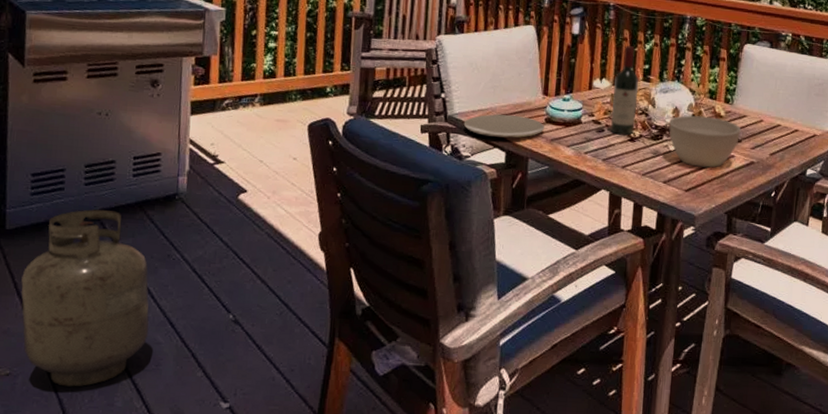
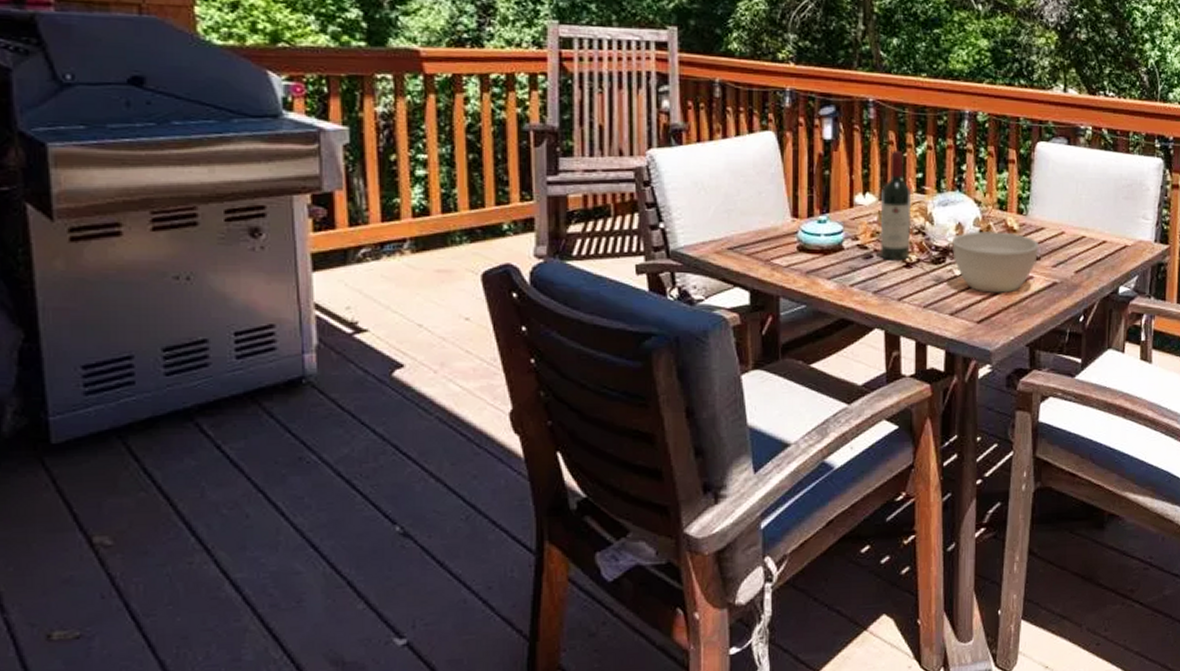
propane tank: present [20,209,149,387] -> none [83,405,282,644]
plate: present [463,114,545,138] -> none [691,244,798,273]

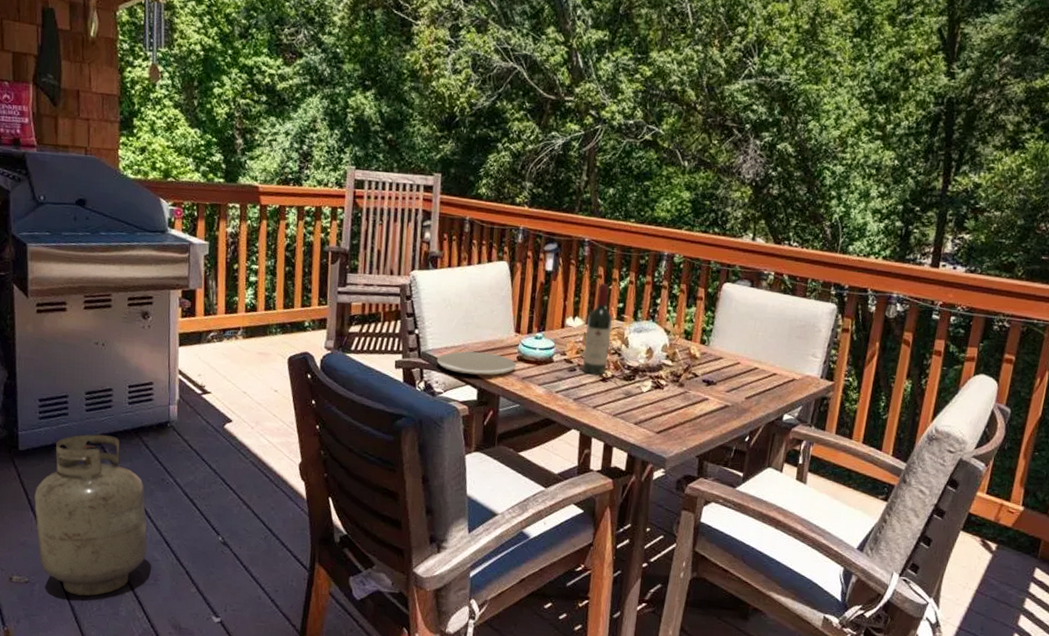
propane tank: none [83,405,282,644] -> present [34,434,148,596]
plate: none [691,244,798,273] -> present [436,351,517,376]
bowl: present [952,231,1040,293] -> none [641,356,717,410]

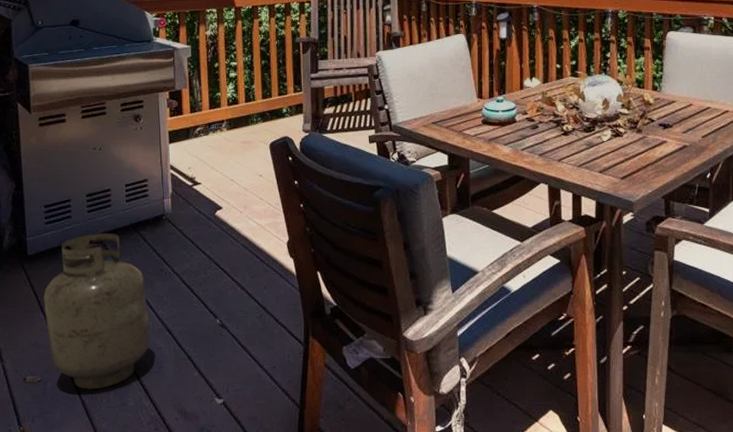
plate: present [436,351,517,376] -> none [407,119,482,141]
wine bottle: present [583,283,613,375] -> none [544,44,568,130]

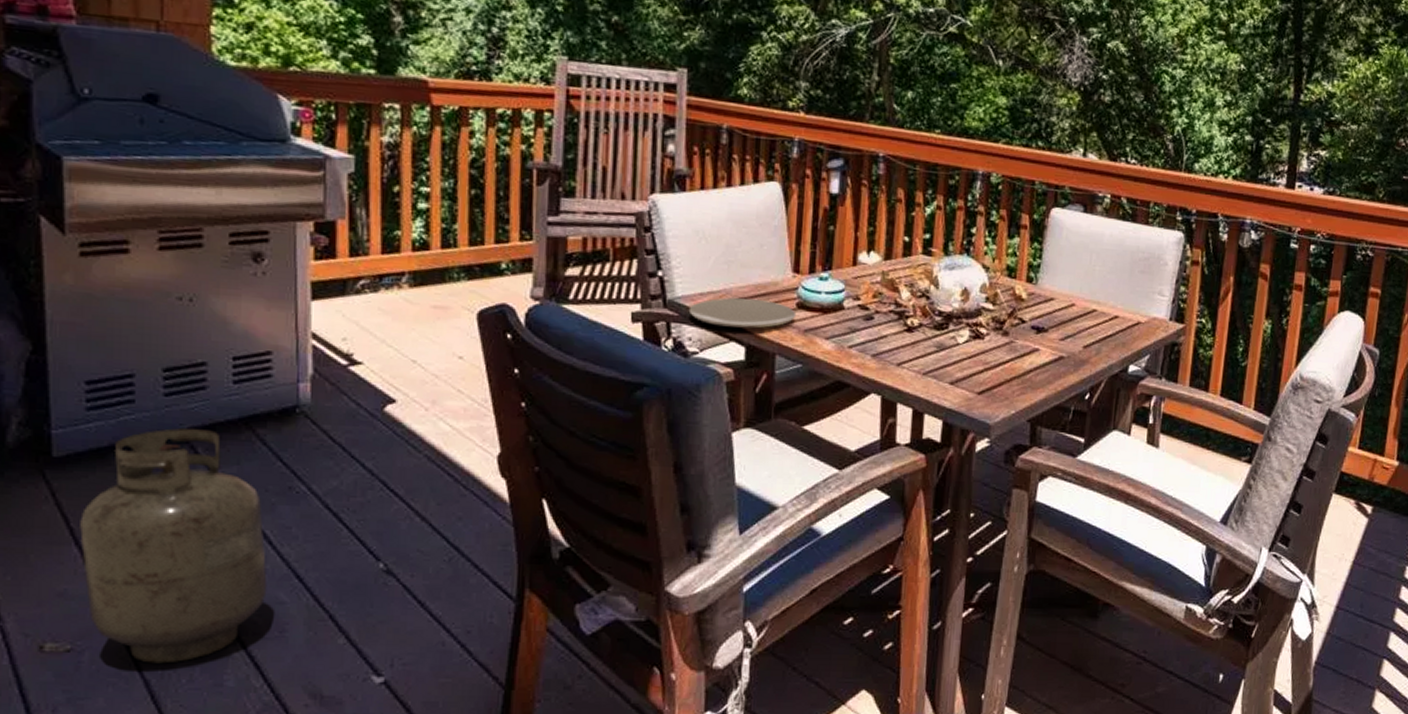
plate: none [407,119,482,141] -> present [688,297,797,329]

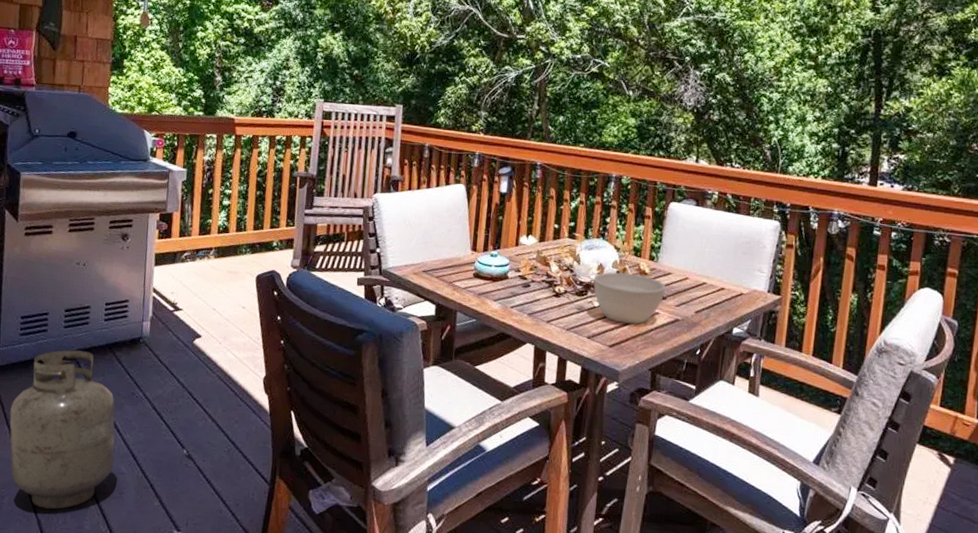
plate: present [688,297,797,329] -> none [396,268,473,292]
bowl: none [956,298,1048,364] -> present [593,272,666,324]

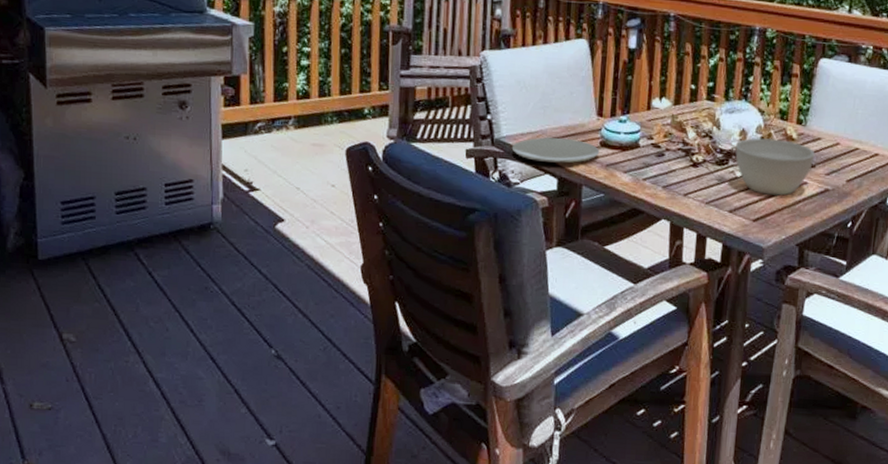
propane tank: present [9,349,115,510] -> none [57,239,190,422]
plate: none [396,268,473,292] -> present [511,137,600,164]

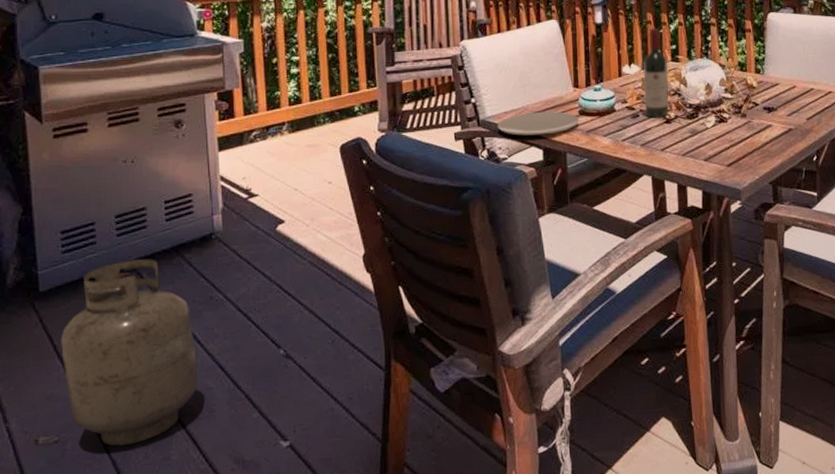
propane tank: none [57,239,190,422] -> present [61,258,199,447]
wine bottle: none [671,61,703,160] -> present [644,28,669,118]
bowl: present [735,138,815,196] -> none [703,89,776,140]

